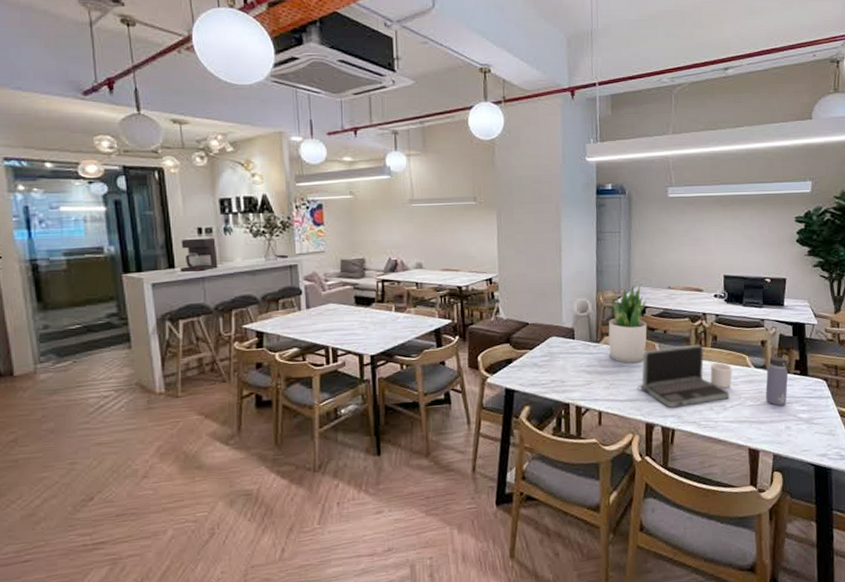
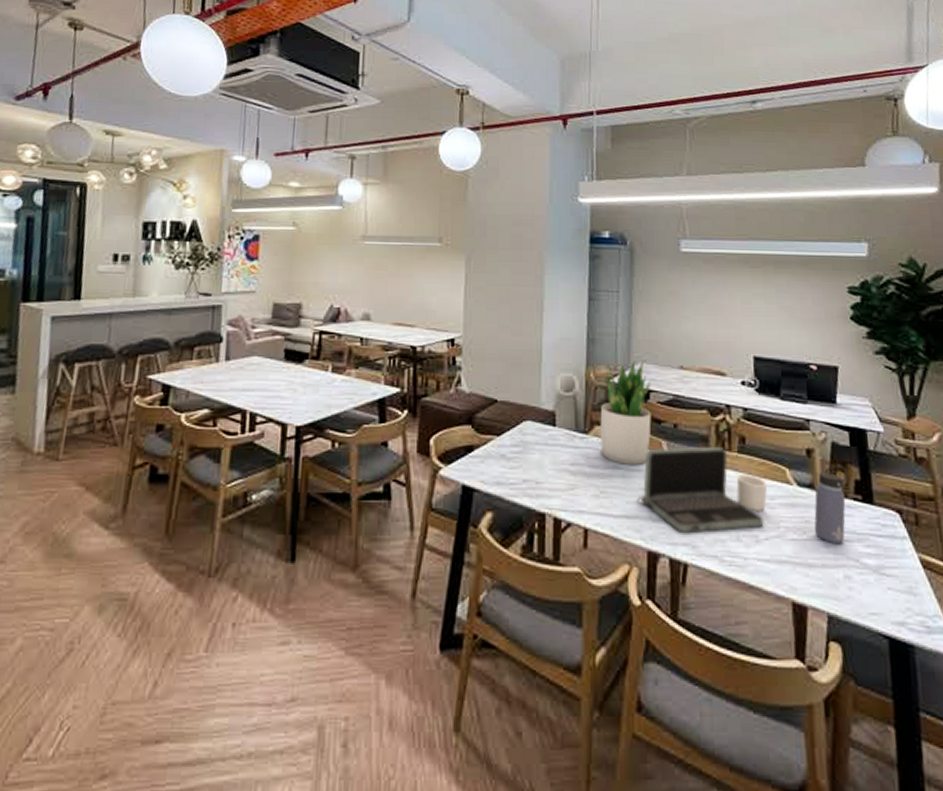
coffee maker: present [180,237,218,272] -> none [86,266,132,305]

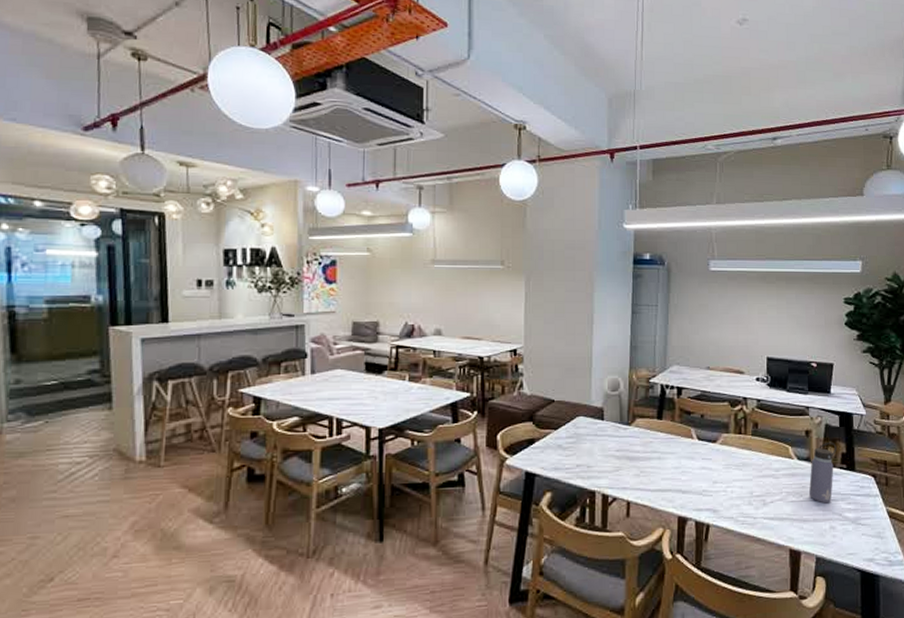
planter: present [600,361,652,465] -> none [641,364,684,449]
laptop: present [637,445,764,534] -> none [670,431,770,502]
mug: present [736,475,768,511] -> none [750,453,774,481]

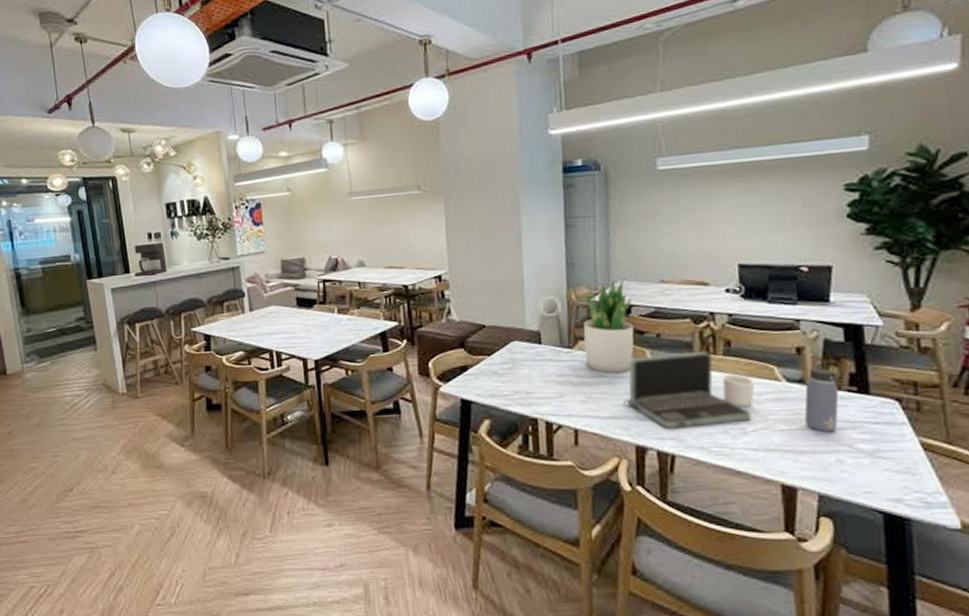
coffee maker: none [174,291,217,327] -> present [134,242,167,277]
planter: none [641,364,684,449] -> present [583,279,634,373]
laptop: none [670,431,770,502] -> present [623,350,752,430]
mug: none [750,453,774,481] -> present [722,374,755,407]

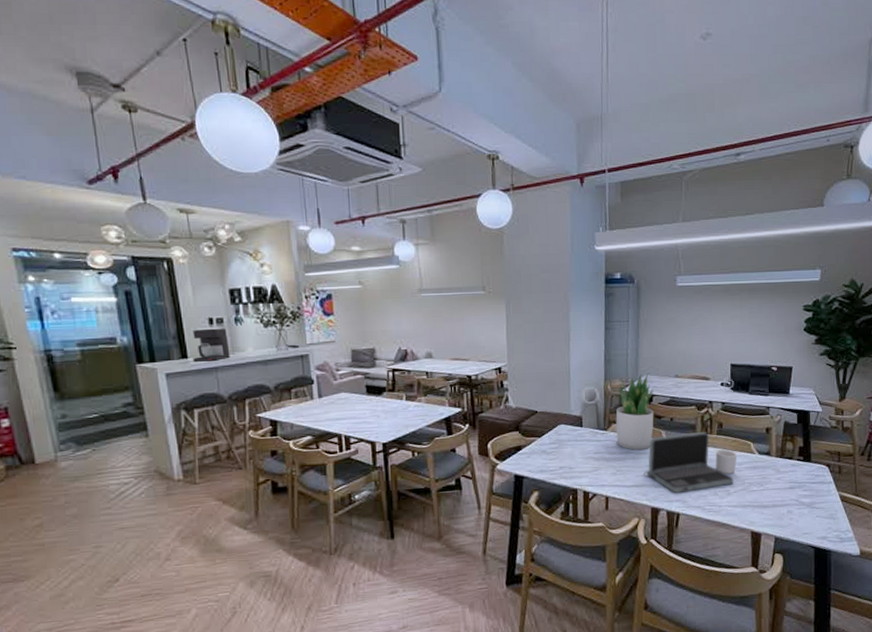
water bottle: present [804,361,842,433] -> none [768,438,795,491]

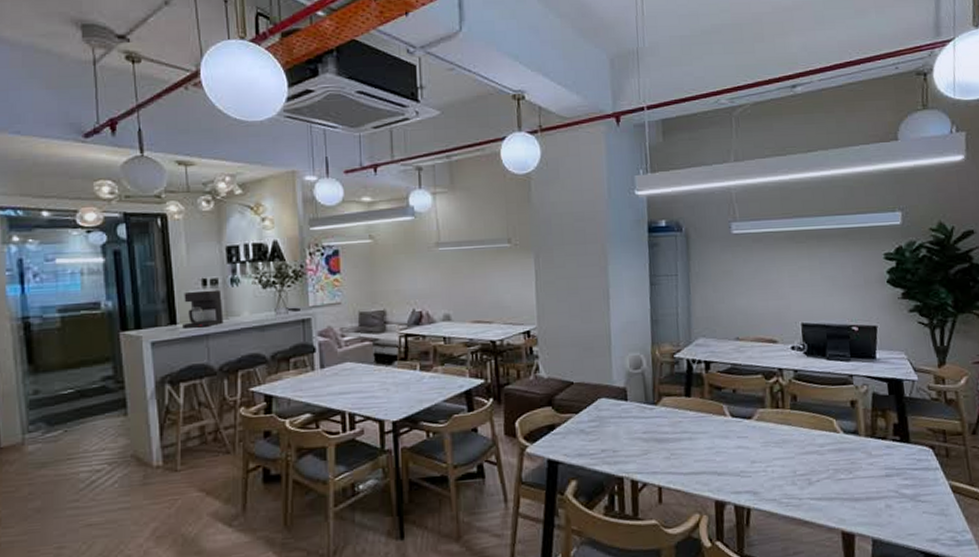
planter: present [615,374,654,450] -> none [666,336,713,429]
laptop: present [644,431,734,494] -> none [703,405,815,483]
mug: present [715,449,737,474] -> none [790,427,818,458]

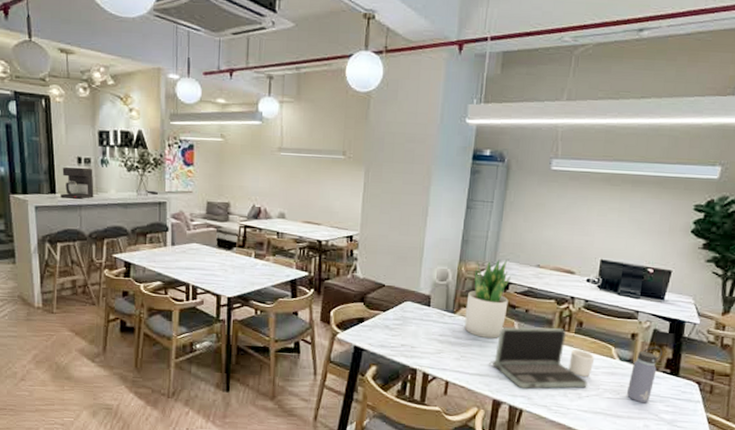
planter: none [666,336,713,429] -> present [464,259,512,338]
laptop: none [703,405,815,483] -> present [489,326,588,390]
mug: none [790,427,818,458] -> present [569,349,595,376]
water bottle: none [858,413,888,480] -> present [626,347,663,404]

